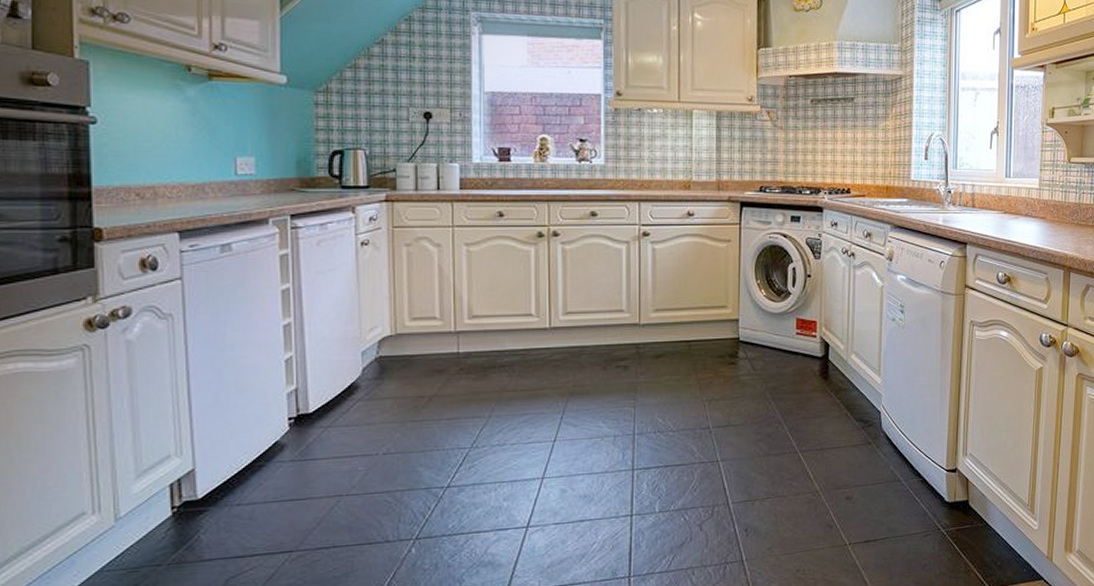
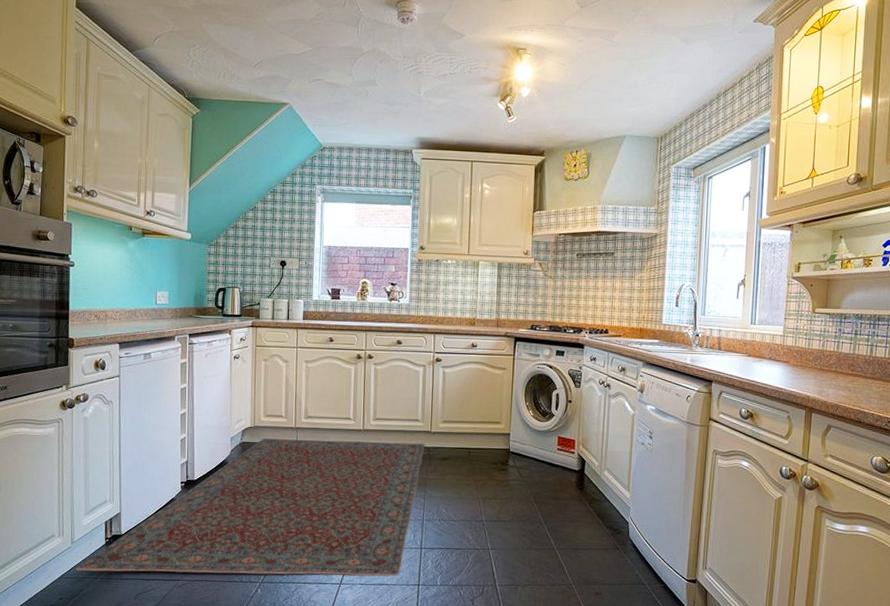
rug: none [125,340,633,559] -> present [76,438,425,577]

